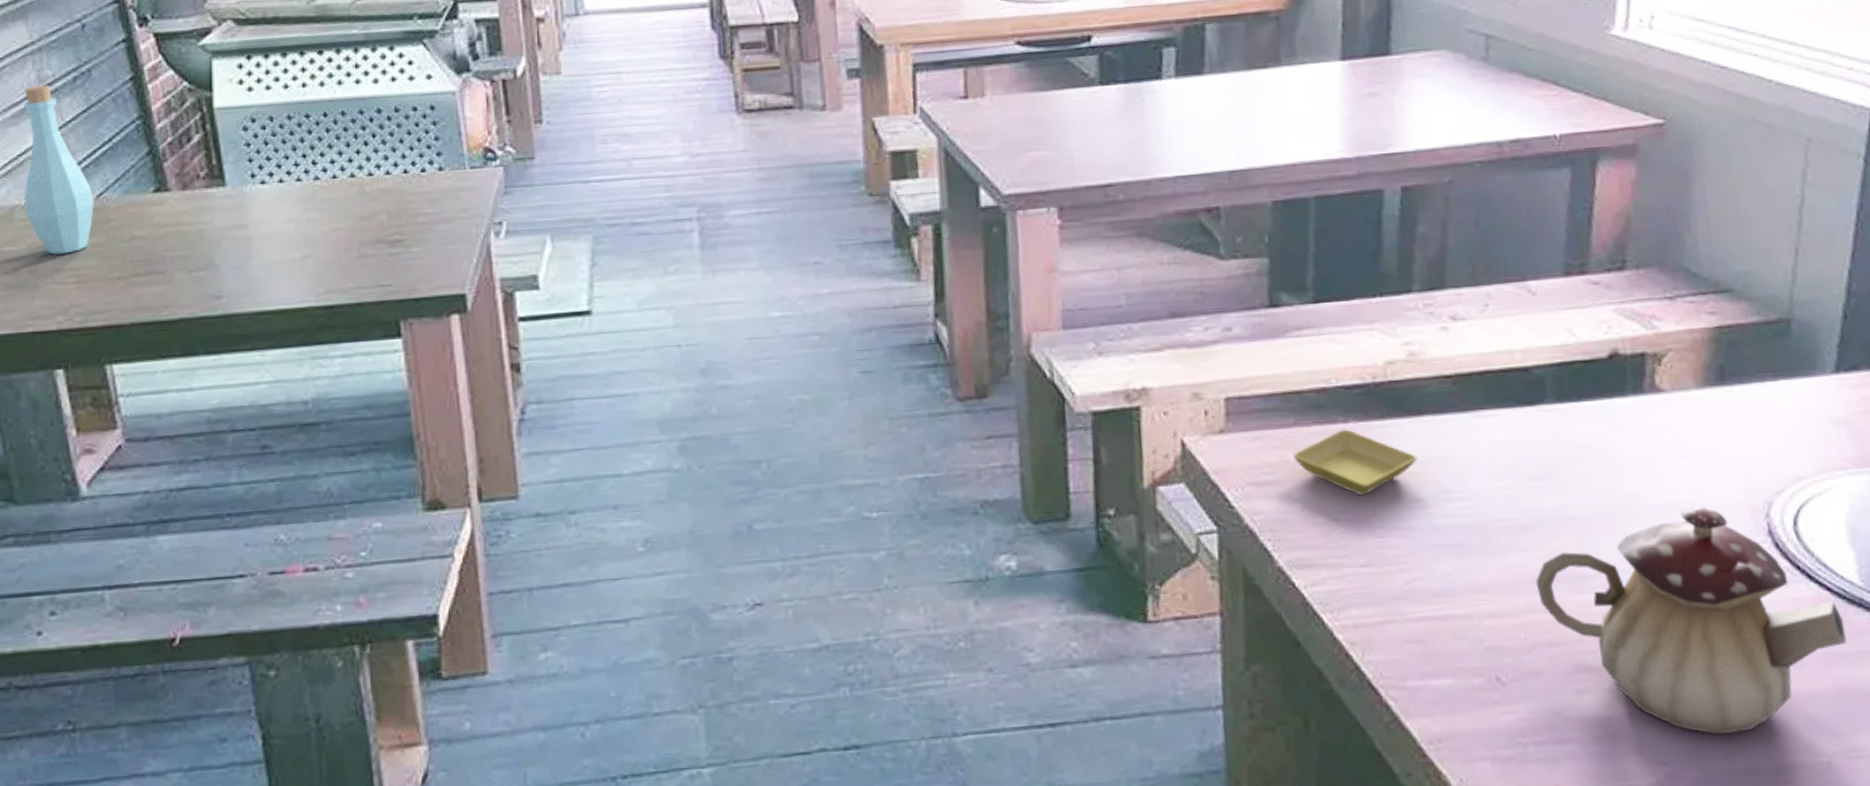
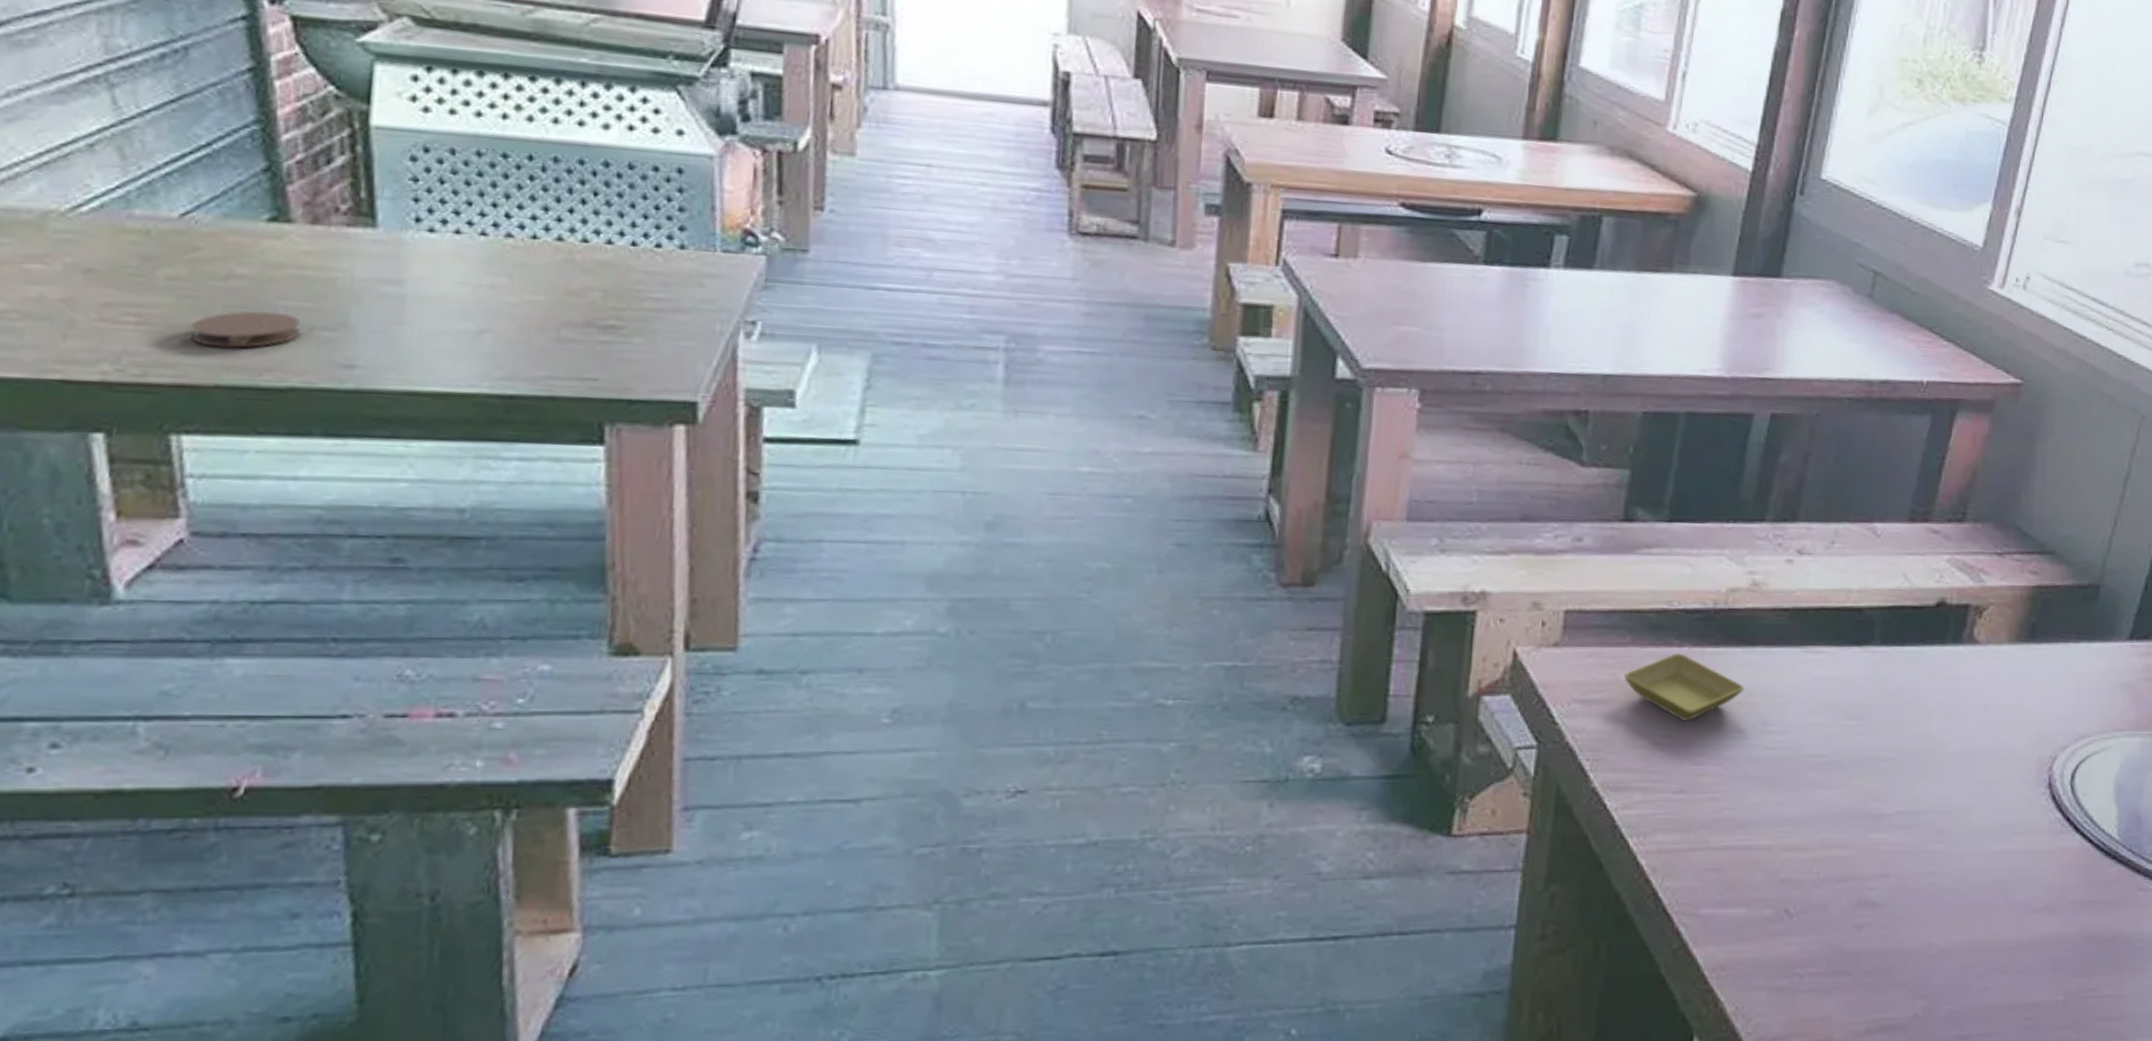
bottle: present [23,84,94,255] -> none [64,55,176,284]
coaster: none [111,261,184,294] -> present [190,311,302,348]
teapot: present [1535,506,1847,735] -> none [1835,755,2099,973]

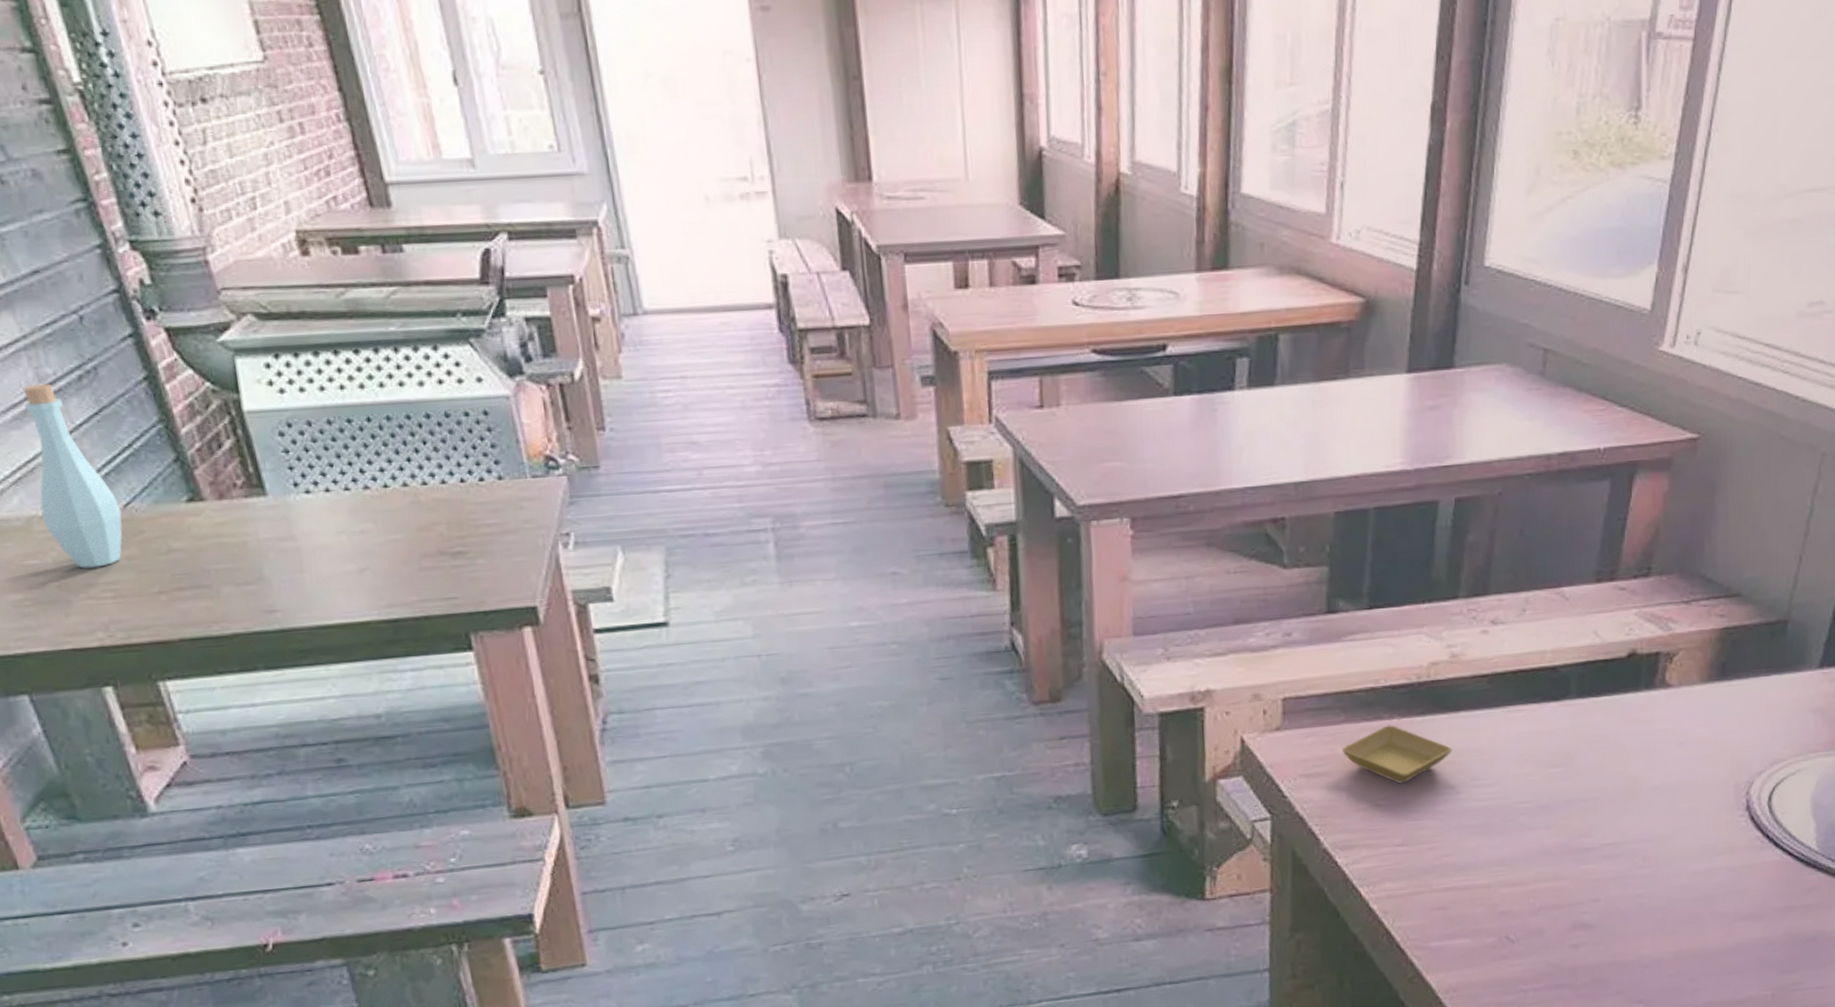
bottle: none [64,55,176,284] -> present [22,383,123,568]
coaster: present [190,311,302,348] -> none [152,575,232,609]

